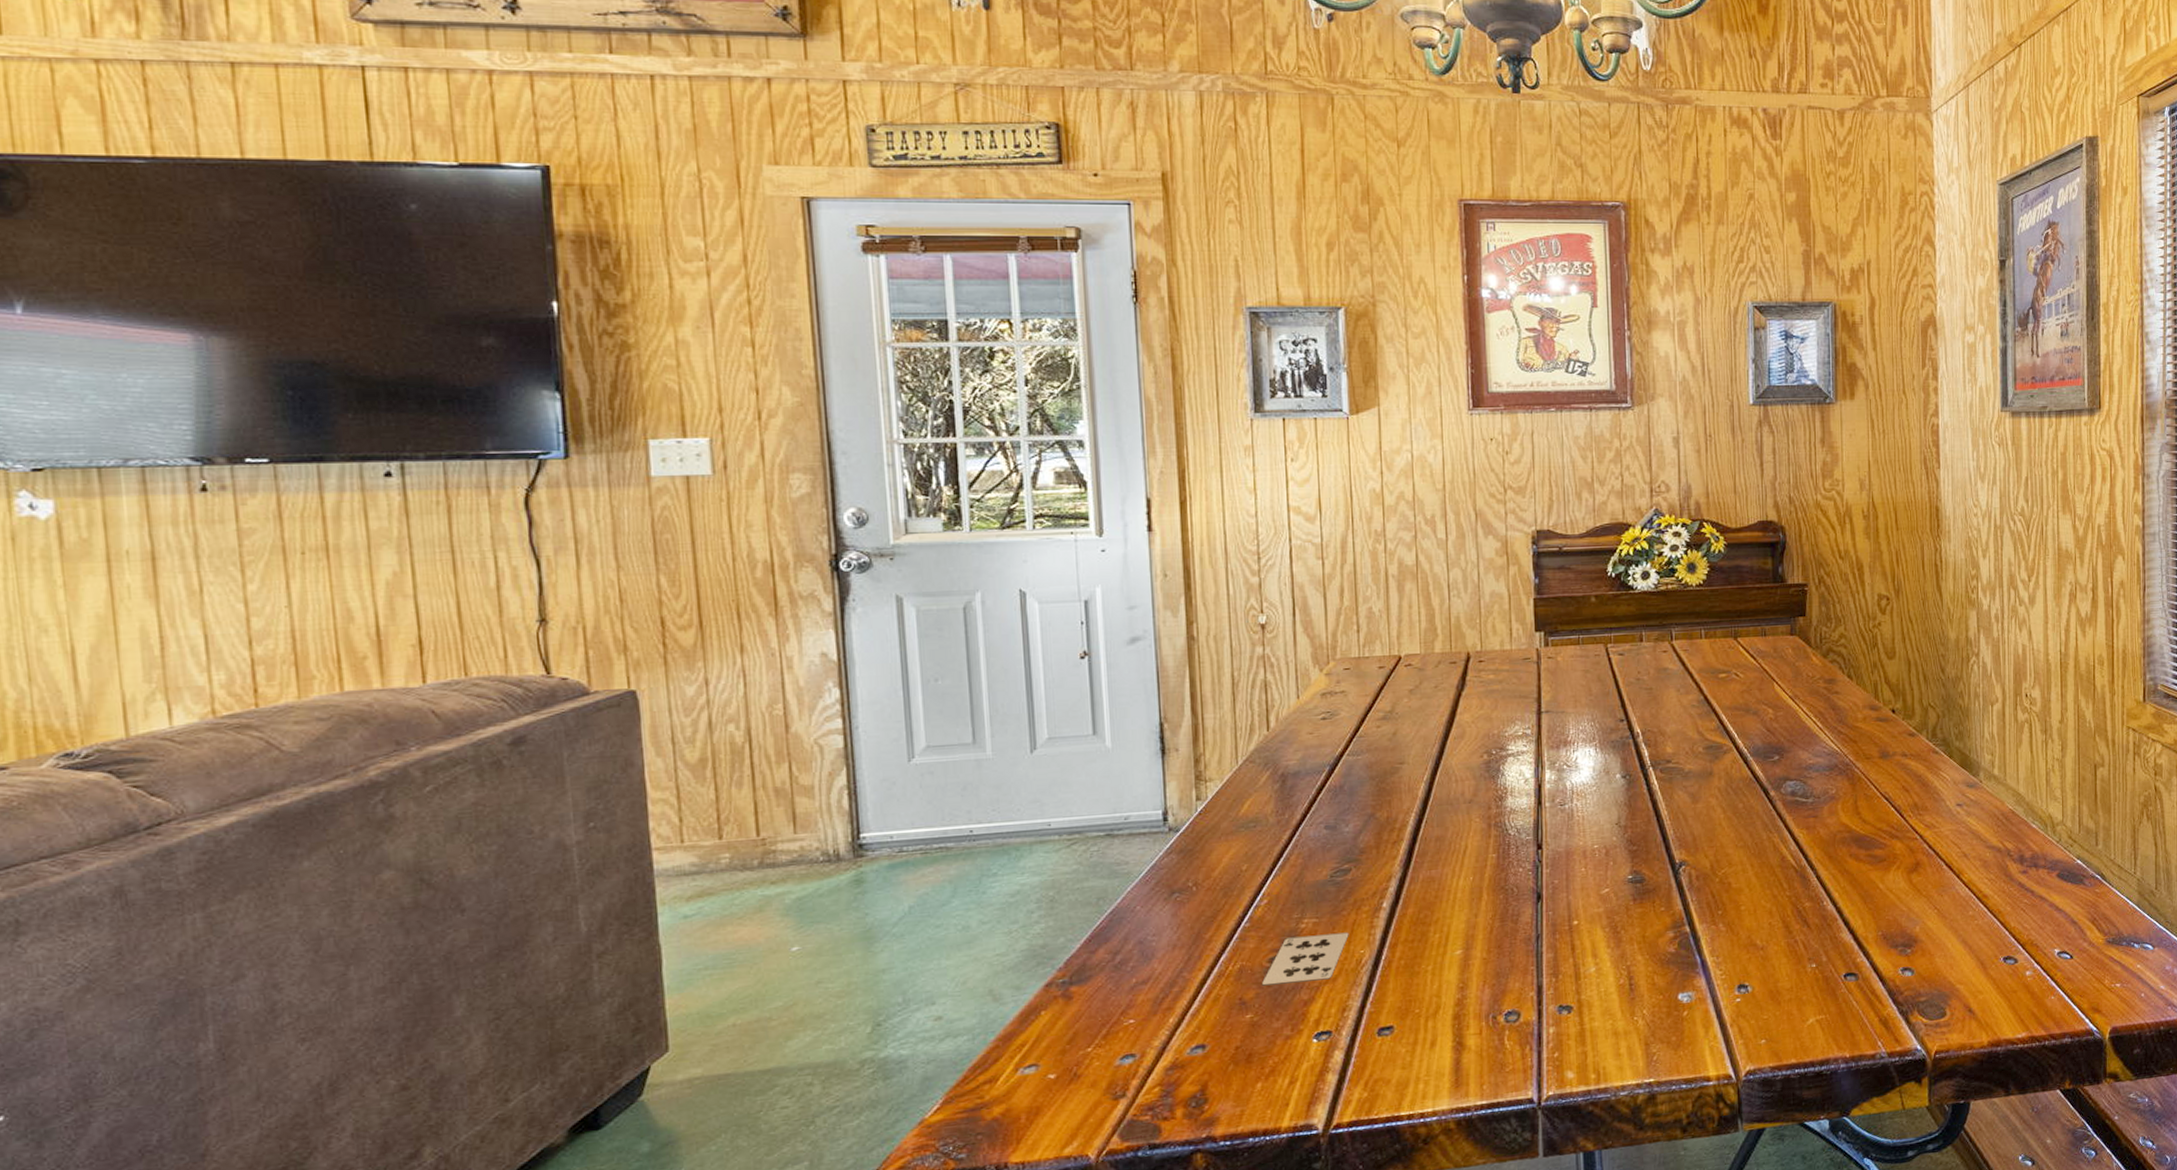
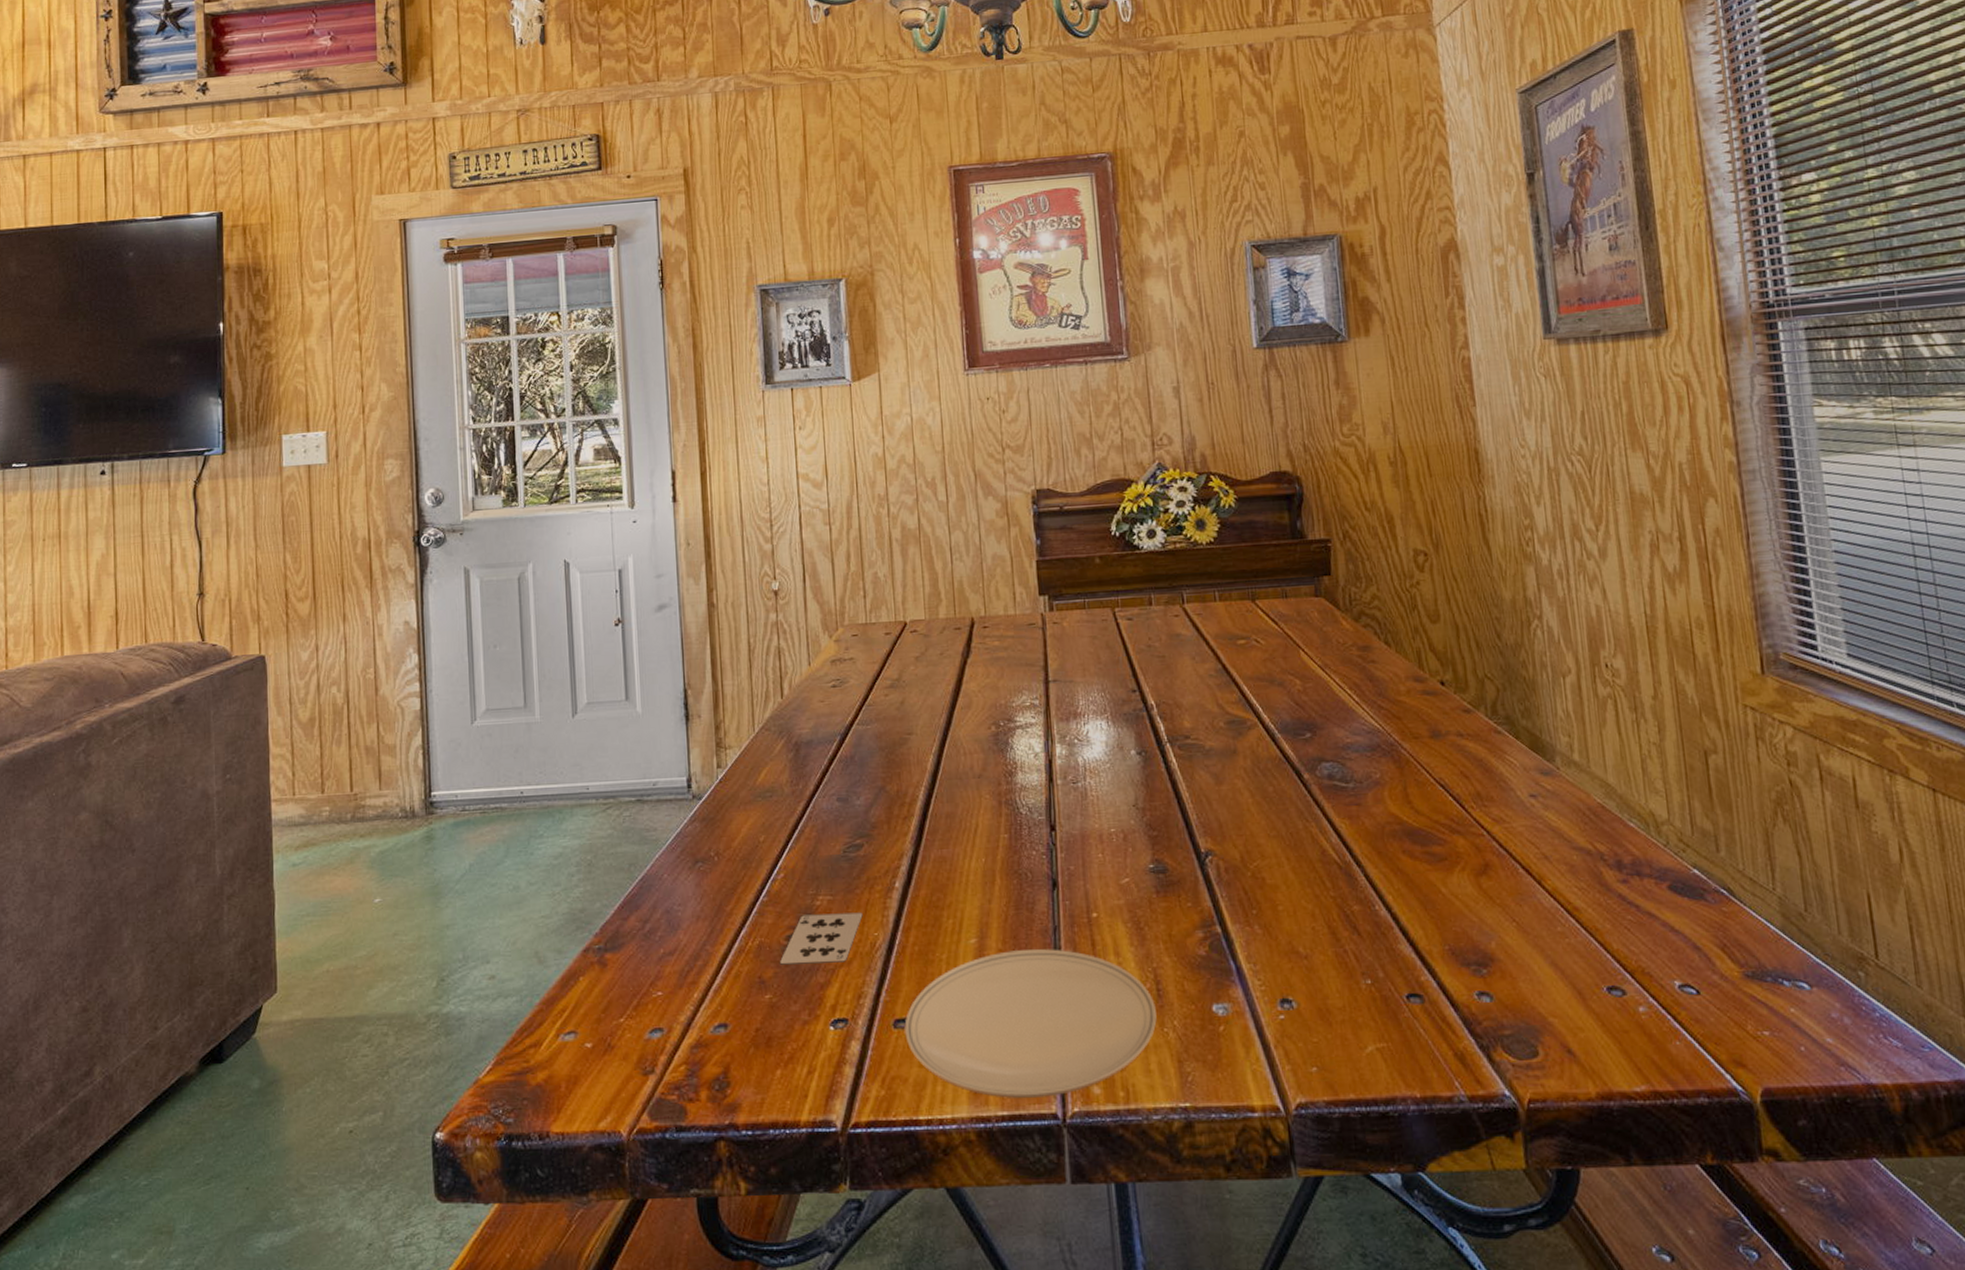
plate: none [1389,955,1628,1090] -> present [904,949,1157,1098]

